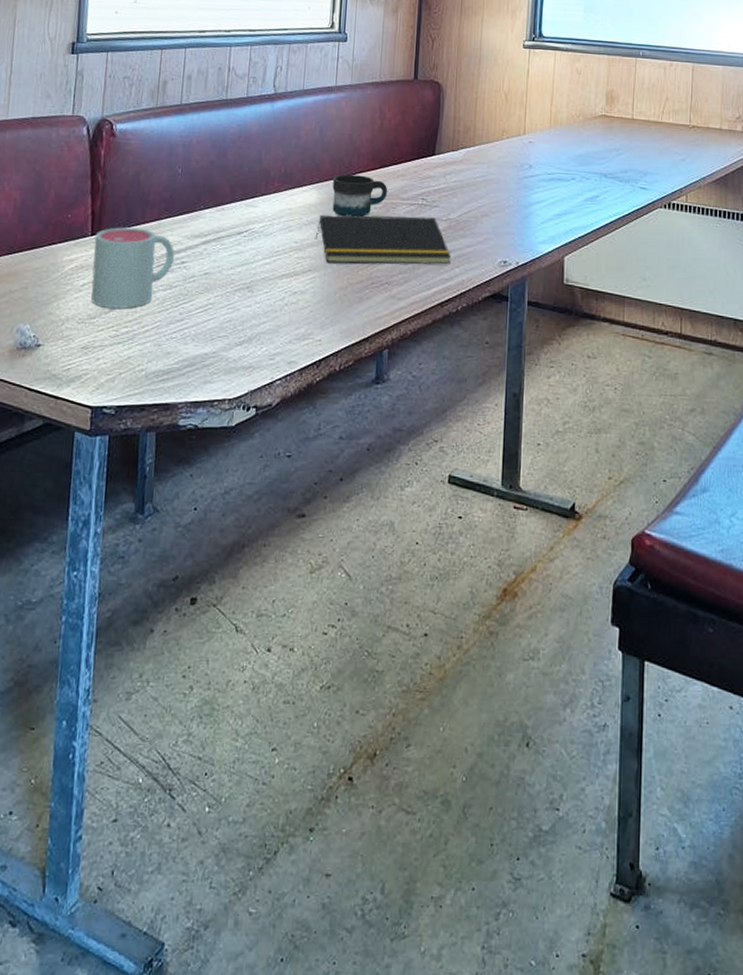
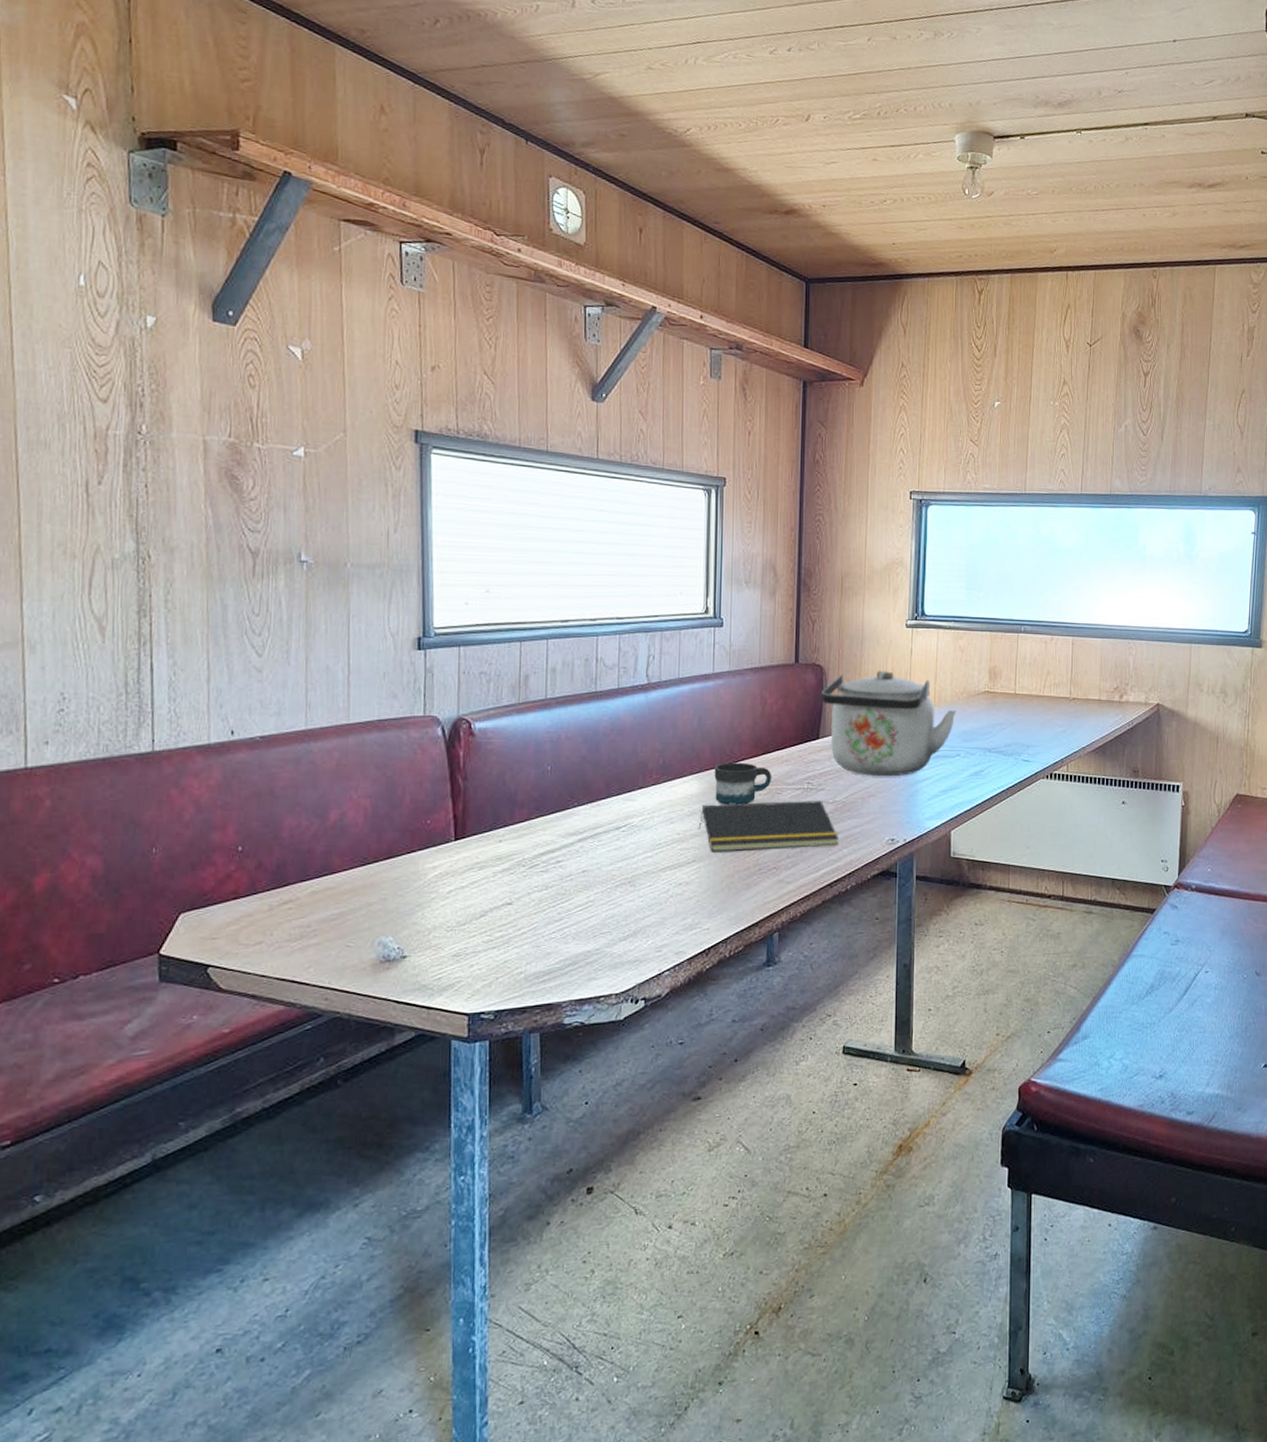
mug: present [91,227,174,309] -> none [459,829,548,913]
kettle: none [437,89,572,198] -> present [820,670,956,777]

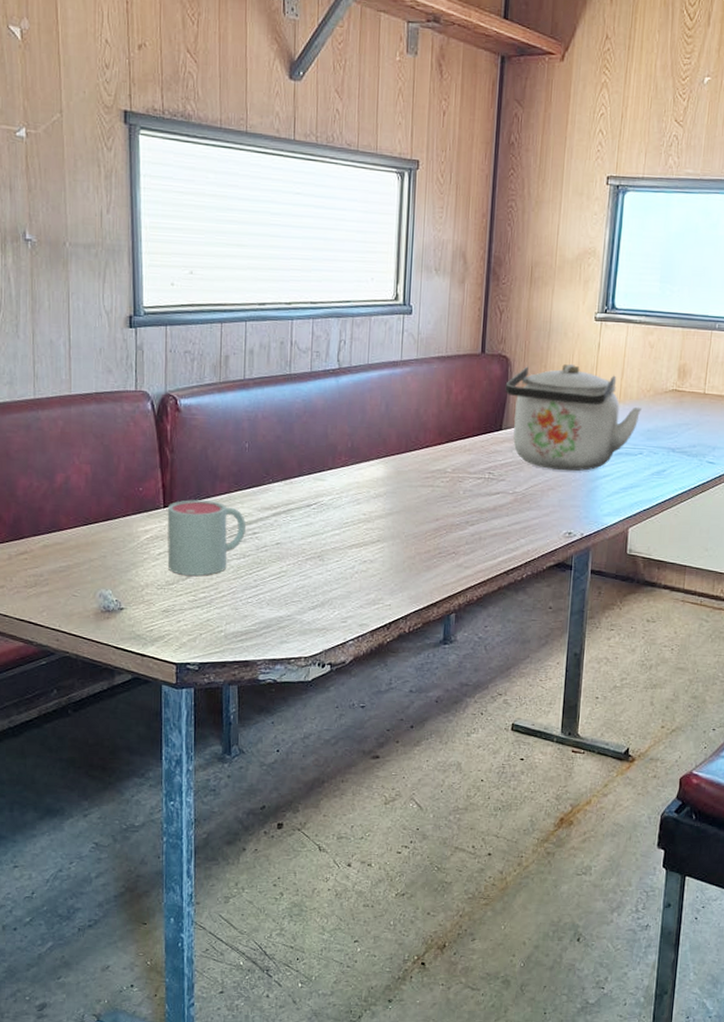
mug: none [459,829,548,913] -> present [167,500,246,576]
notepad: present [698,801,838,853] -> none [383,488,517,536]
mug: present [714,763,772,805] -> none [399,449,455,491]

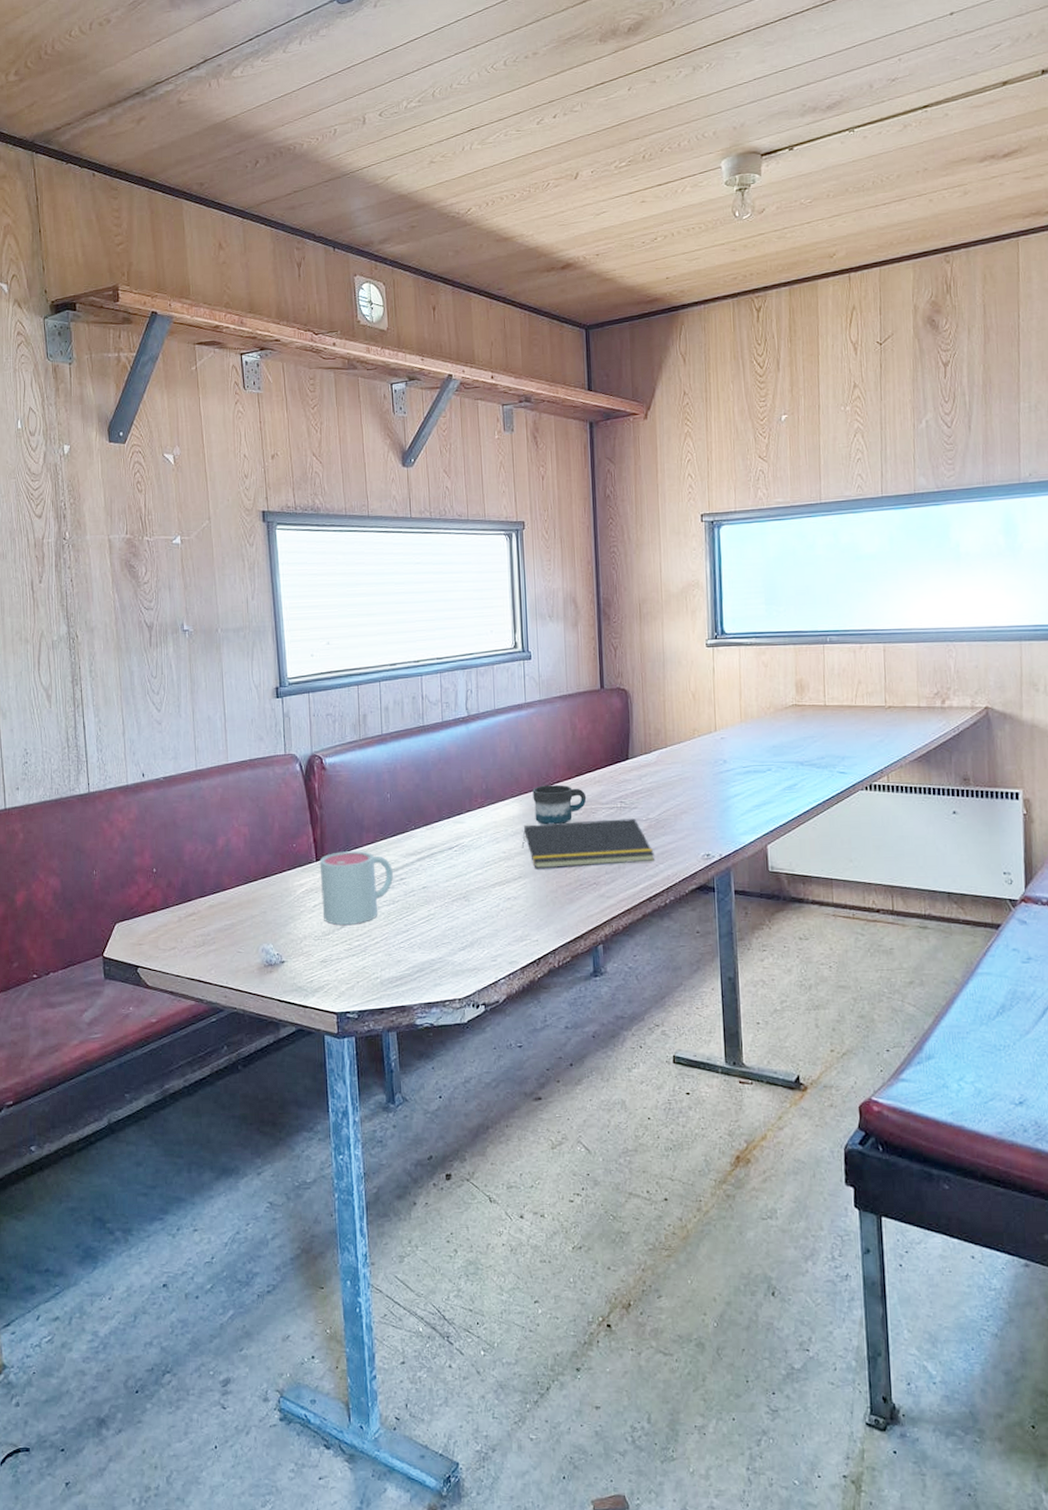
notepad: none [383,488,517,536] -> present [521,818,654,869]
mug: none [399,449,455,491] -> present [532,785,587,825]
kettle: present [505,363,642,472] -> none [627,690,764,794]

